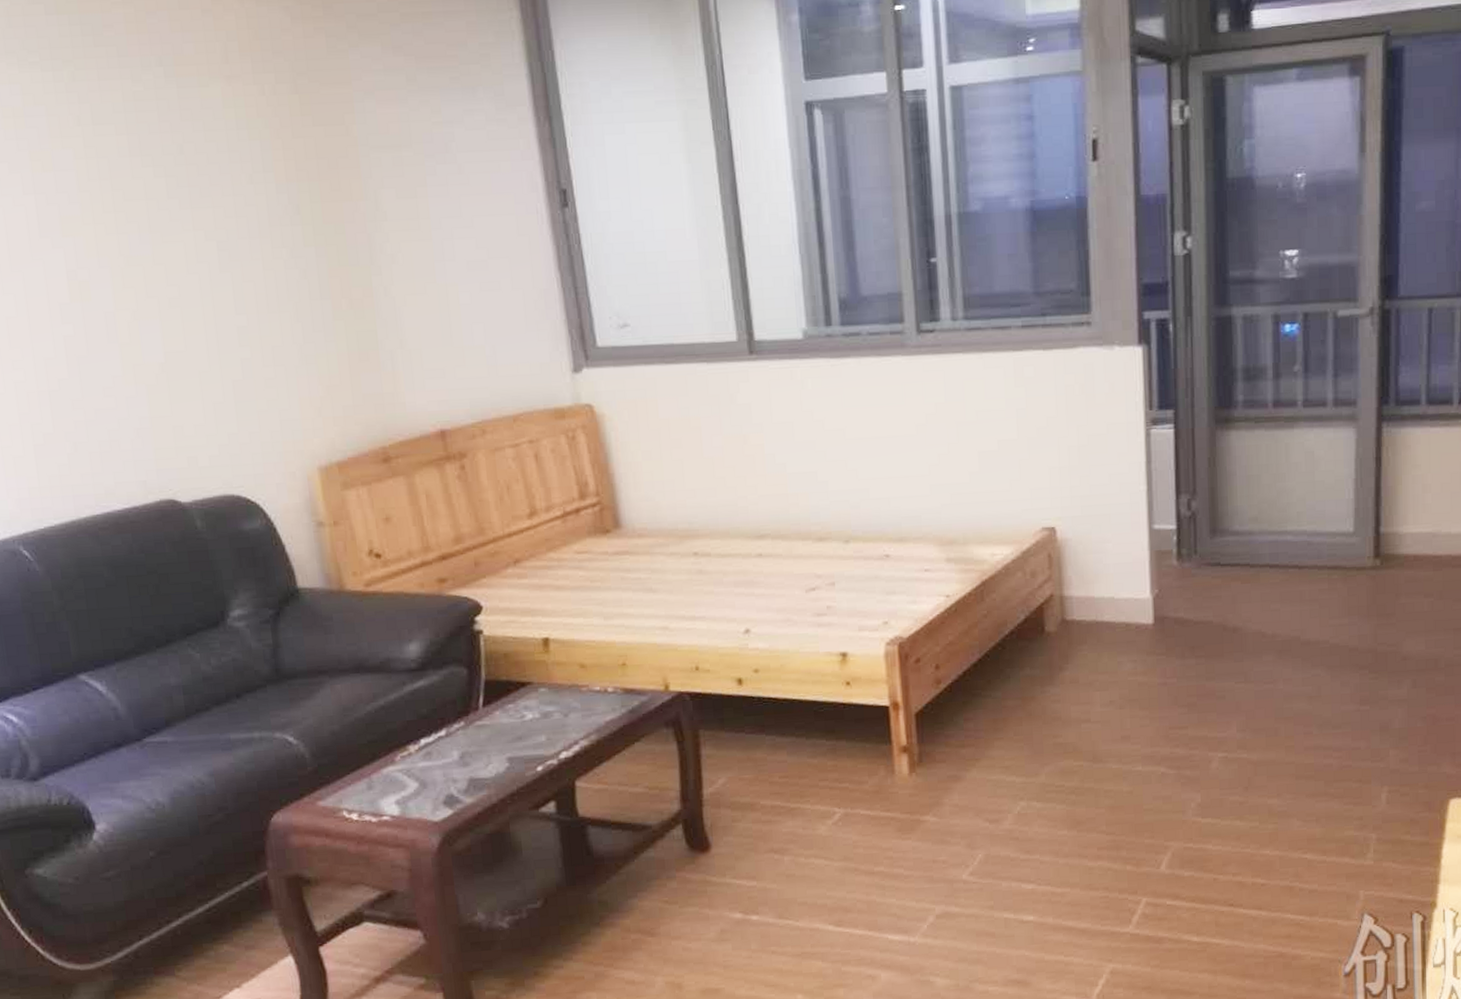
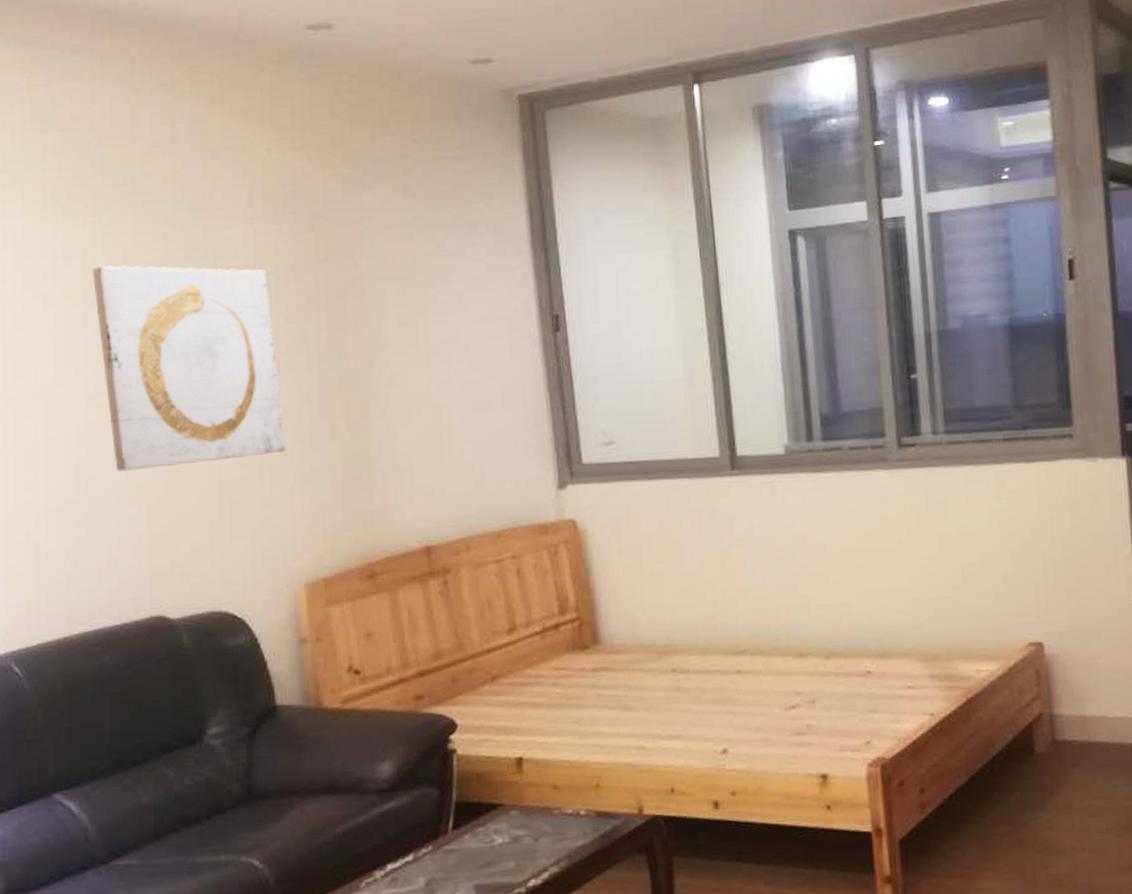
wall art: none [58,126,287,350] -> present [92,265,286,472]

